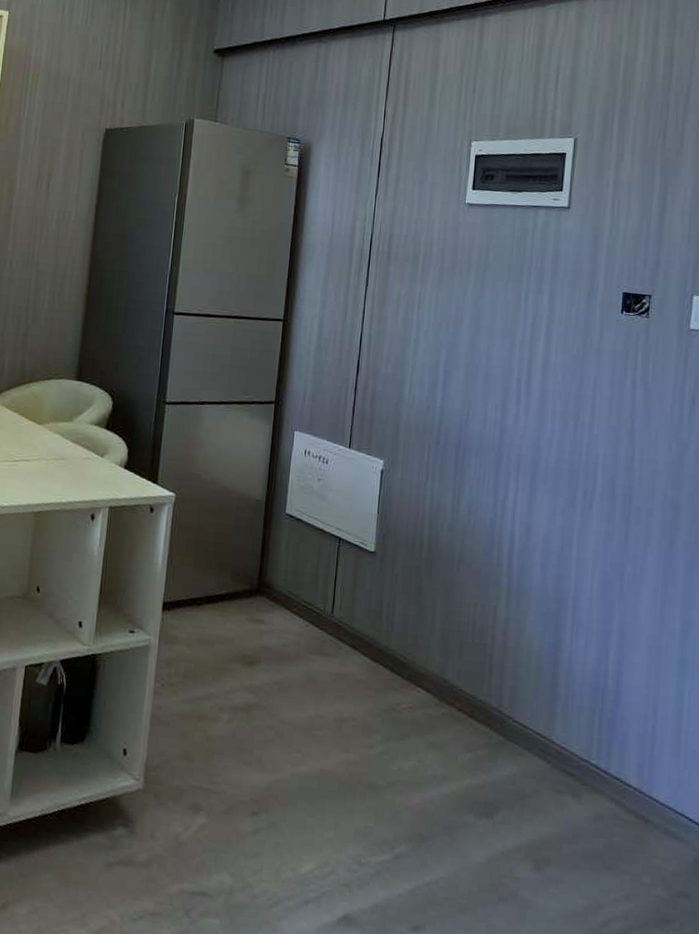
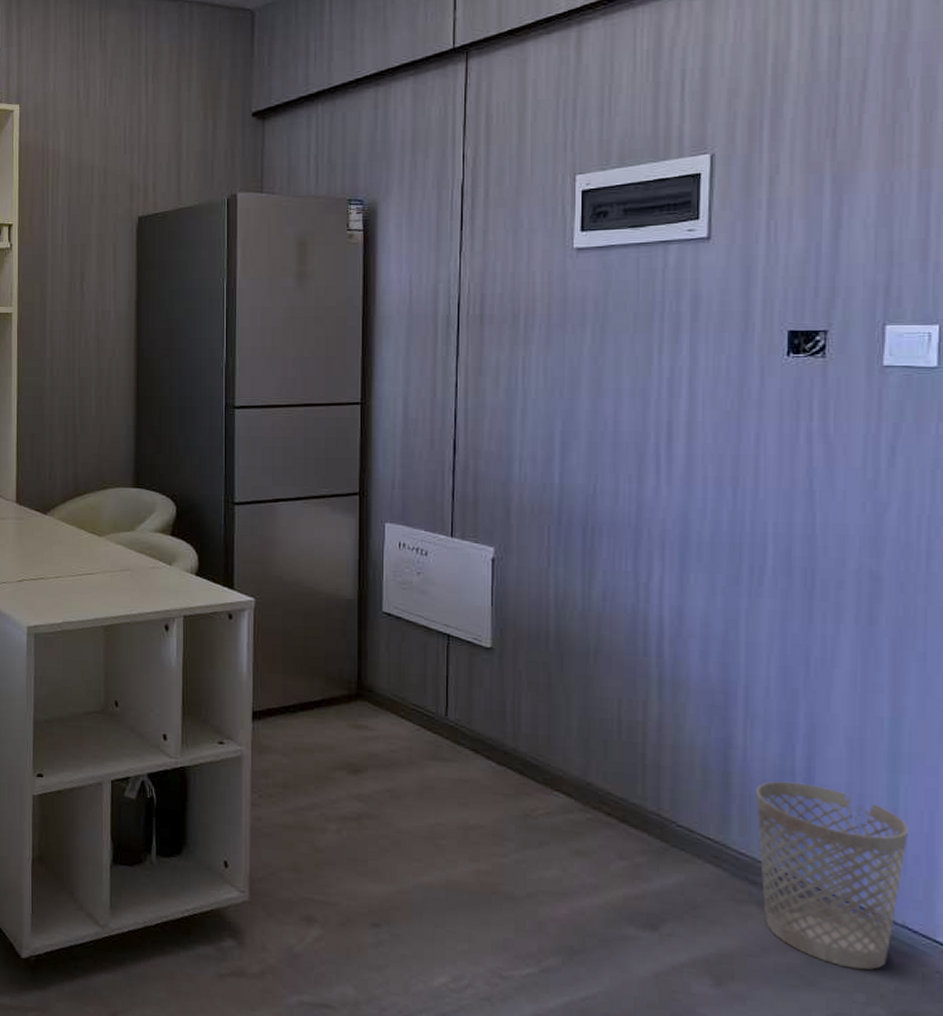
wastebasket: none [576,682,690,855] -> present [756,781,908,970]

